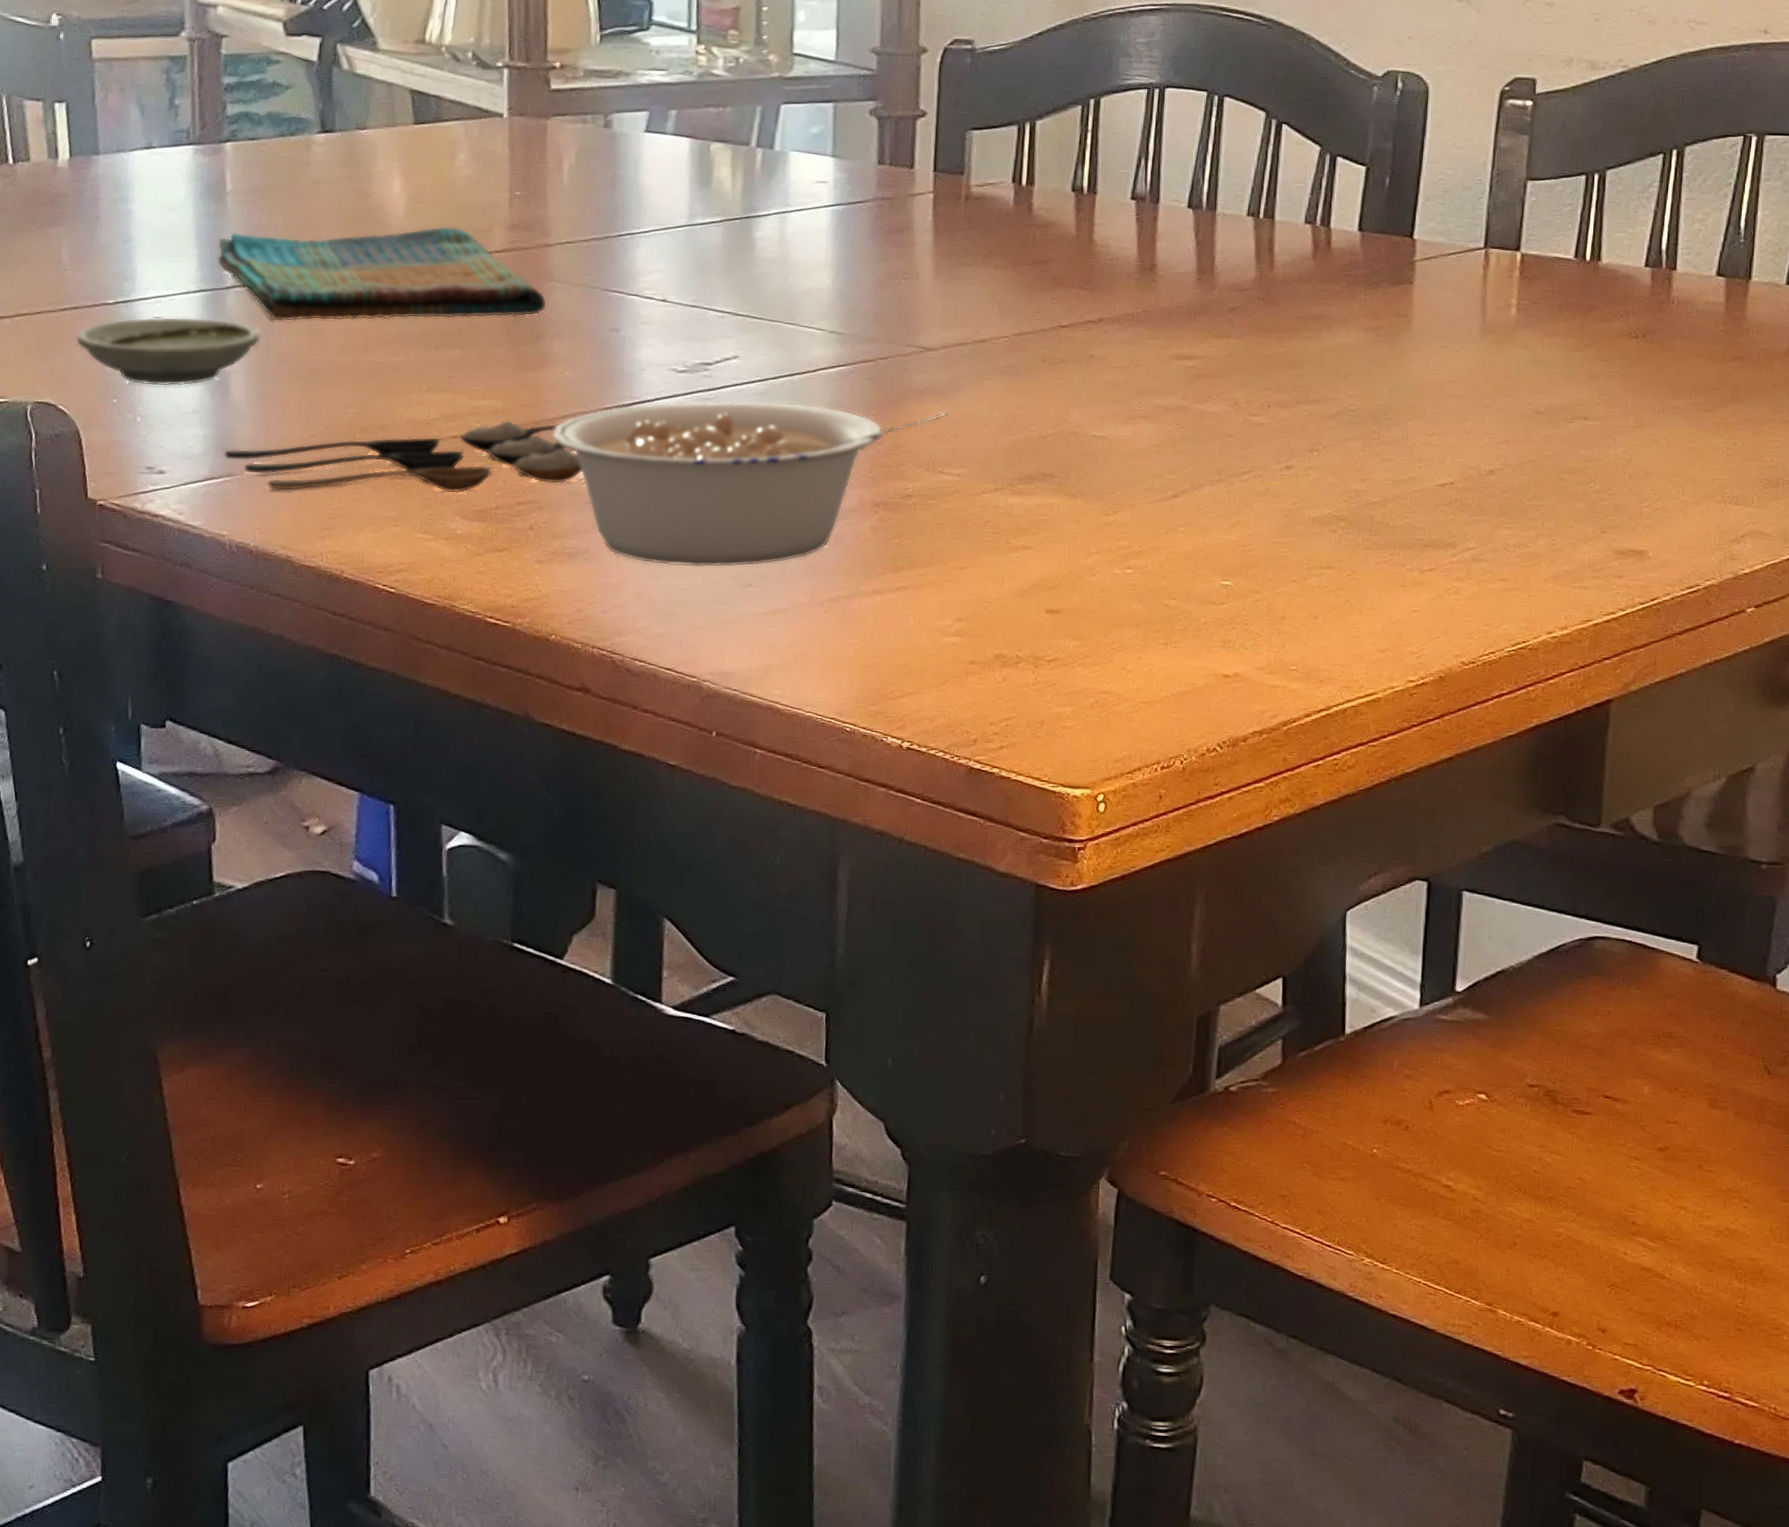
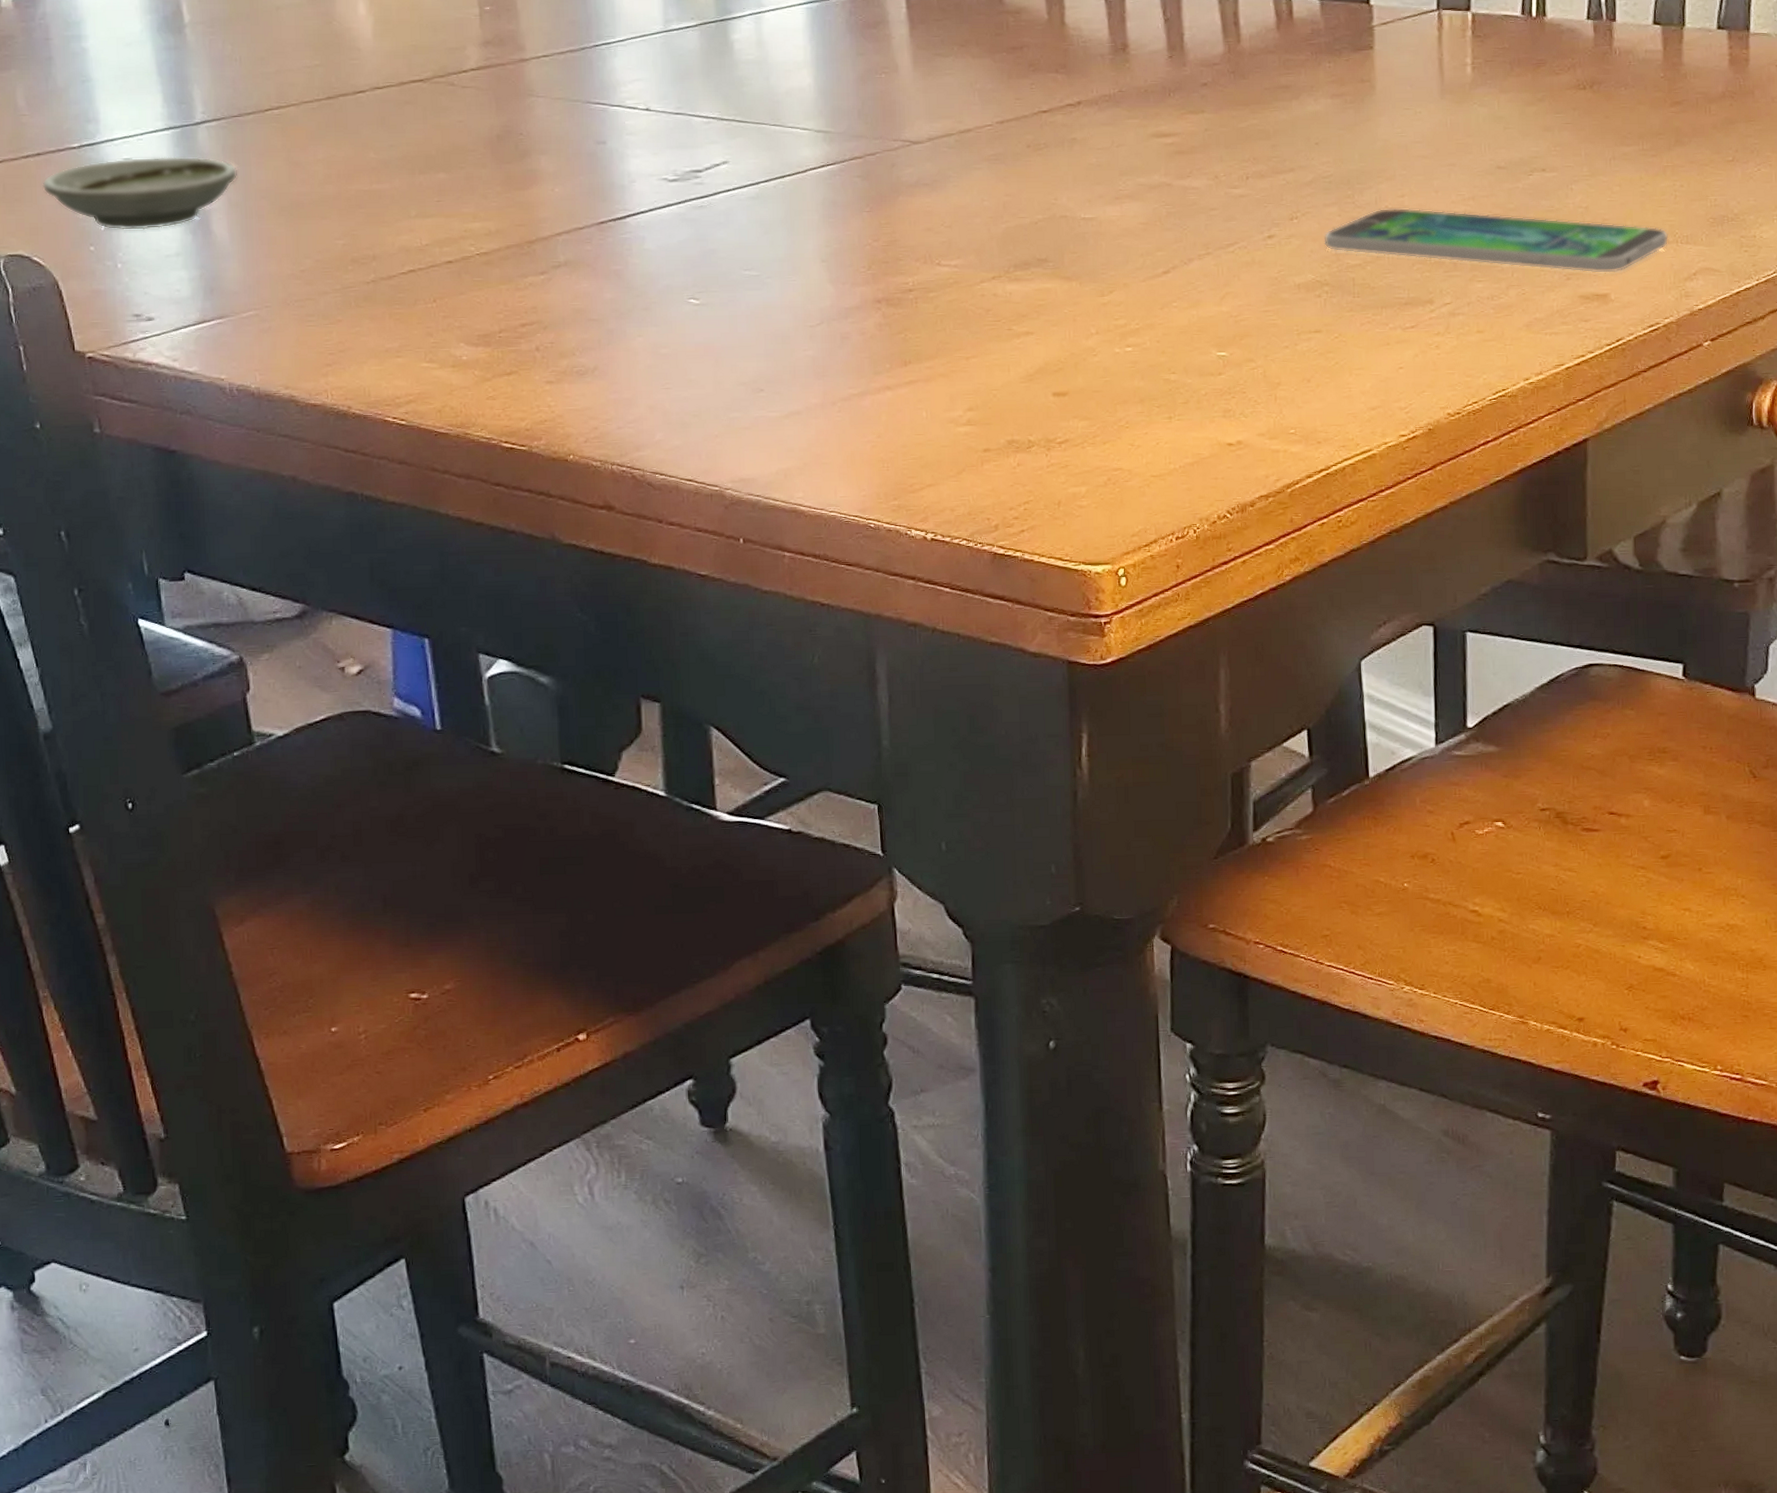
dish towel: present [217,225,547,322] -> none [182,46,529,155]
spoon: present [223,420,582,493] -> none [213,241,582,330]
legume: present [551,400,949,568] -> none [548,203,941,377]
smartphone: none [1344,446,1717,530] -> present [1324,207,1669,274]

